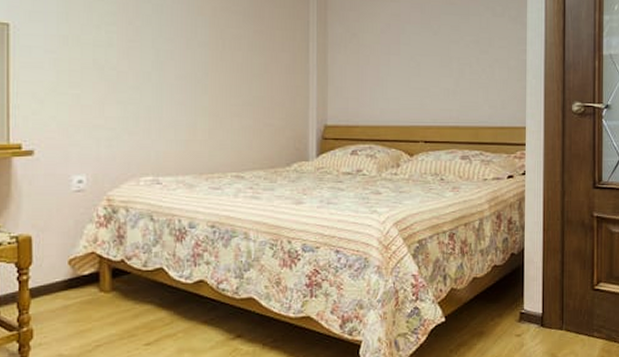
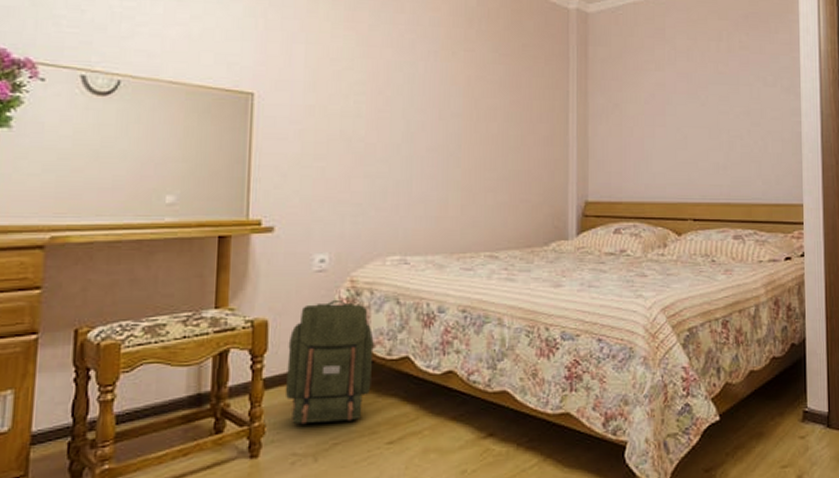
backpack: none [50,216,130,329] -> present [285,299,374,425]

